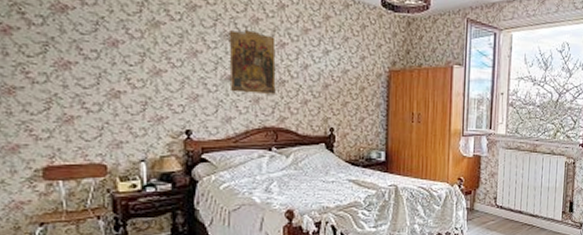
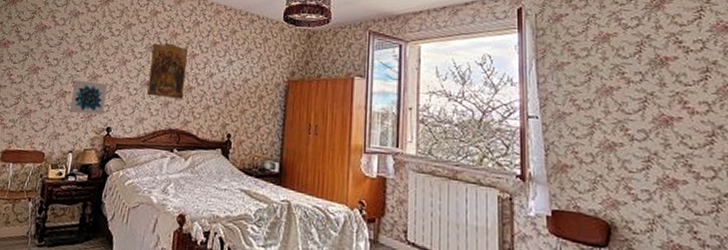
wall art: none [129,76,178,117] -> present [70,80,108,115]

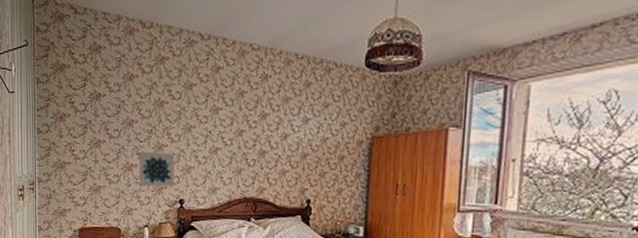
religious icon: present [147,43,189,99] -> none [216,103,258,165]

